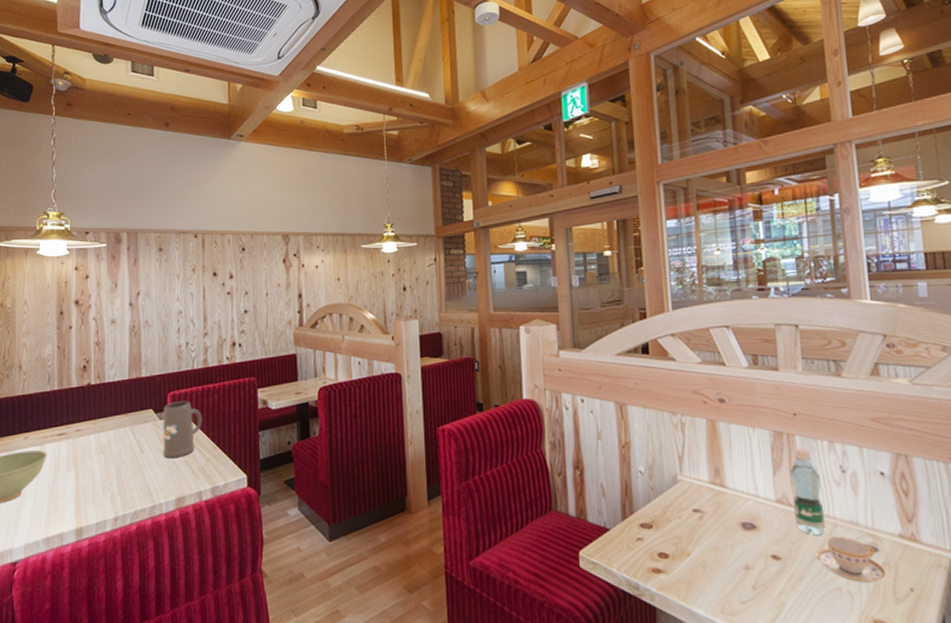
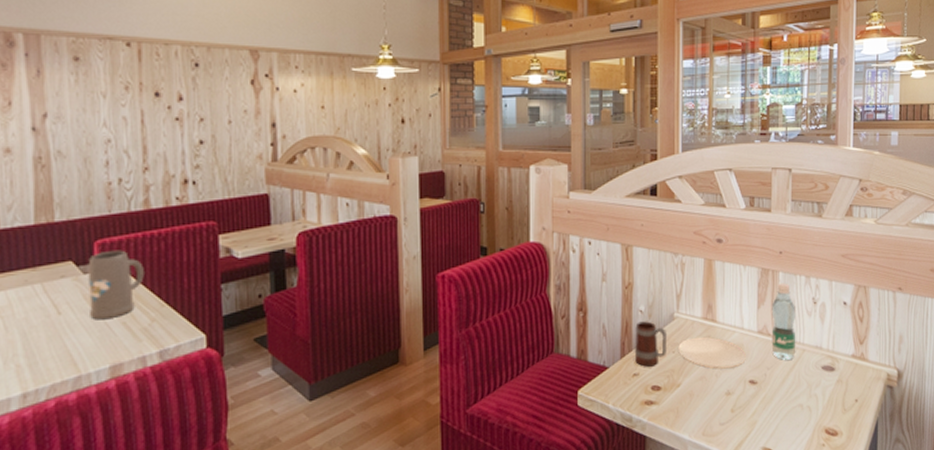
beer mug: none [635,483,672,531] -> present [634,321,668,367]
plate: none [685,502,766,540] -> present [678,336,747,370]
teacup: present [815,536,888,582] -> none [785,359,840,398]

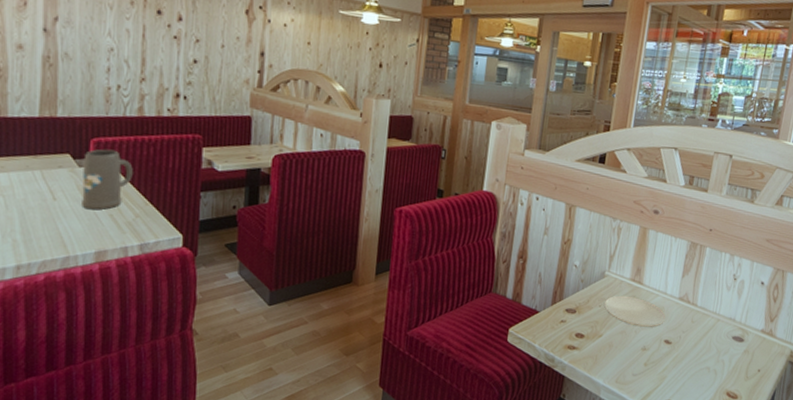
beer mug: present [634,321,668,367] -> none [564,275,597,316]
bottle: present [771,283,796,360] -> none [689,257,717,327]

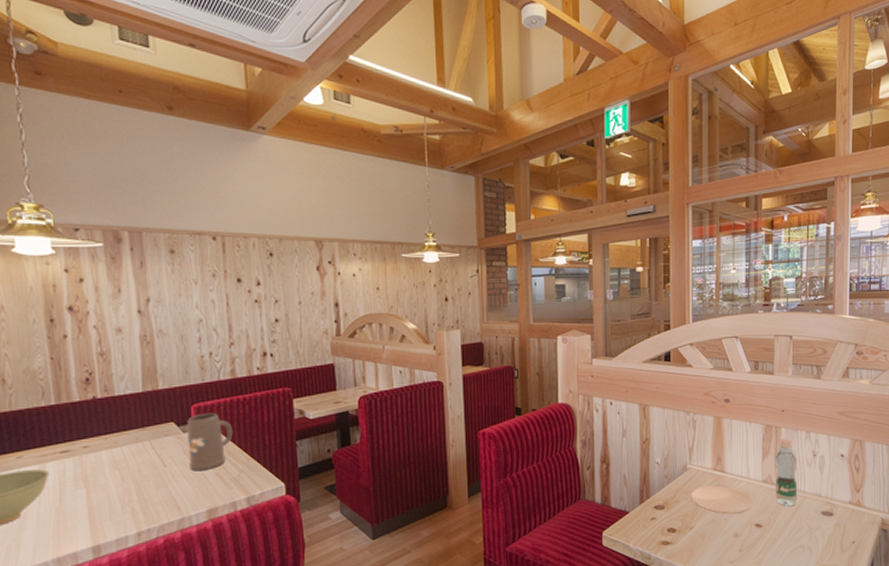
bottle: none [689,257,717,327] -> present [775,437,798,506]

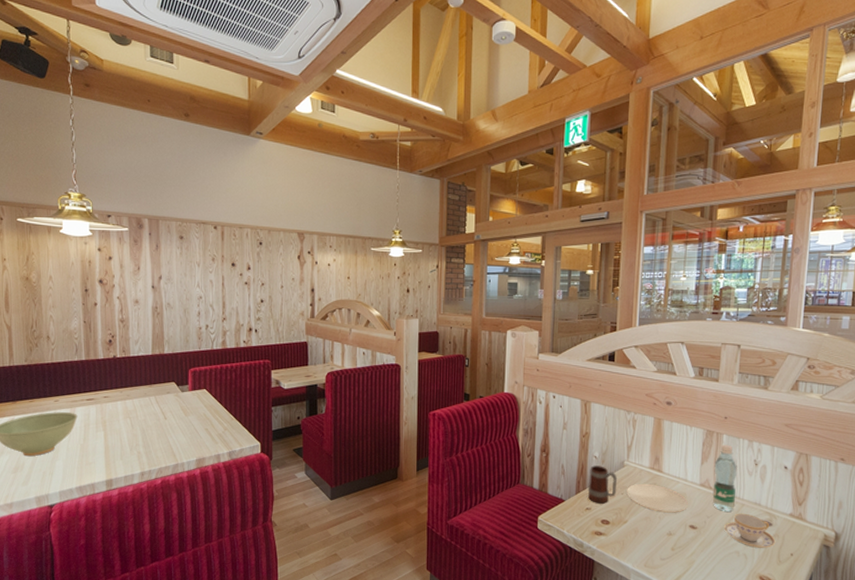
beer mug: present [186,412,233,471] -> none [184,376,221,426]
beer mug: none [652,472,681,512] -> present [587,465,618,504]
teacup: none [787,506,838,540] -> present [723,513,776,548]

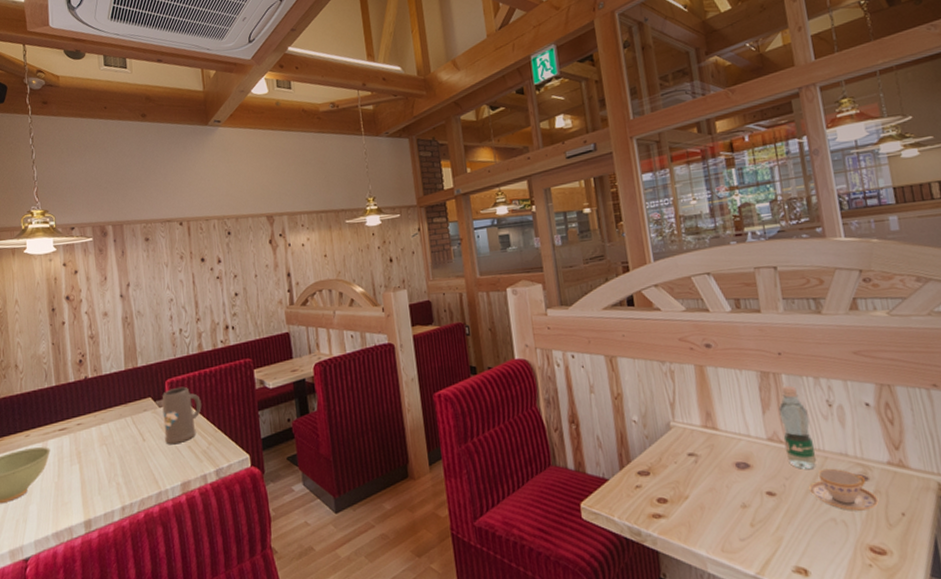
beer mug: none [184,376,221,426] -> present [162,386,202,445]
beer mug: present [587,465,618,504] -> none [630,431,668,479]
plate: present [627,483,689,513] -> none [680,445,760,480]

